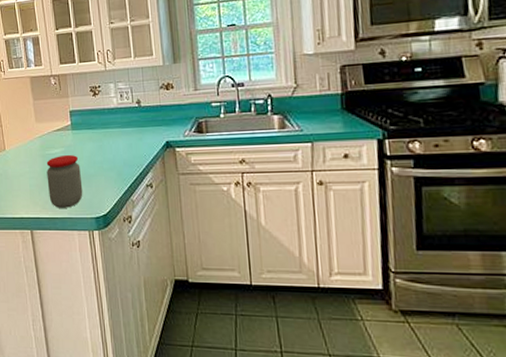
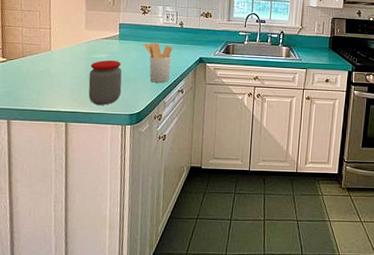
utensil holder: none [99,128,134,178] -> present [143,42,173,83]

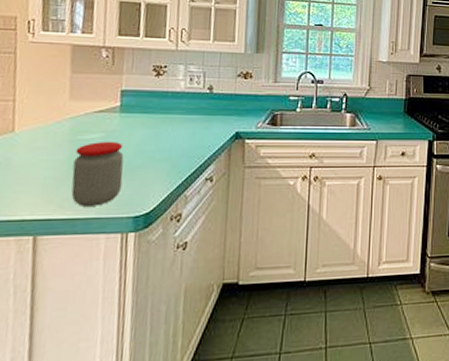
utensil holder: present [143,42,173,83] -> none [156,114,199,170]

